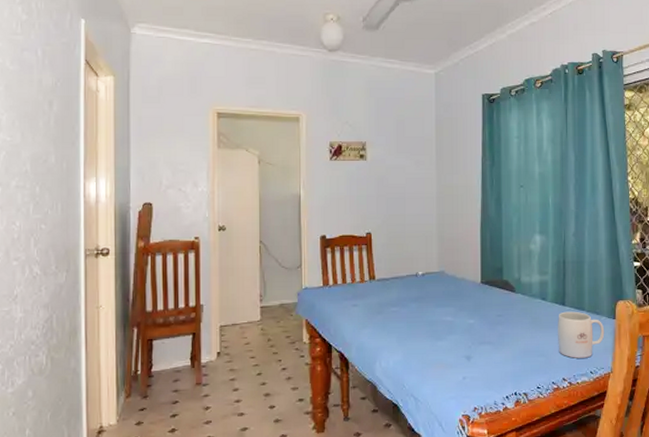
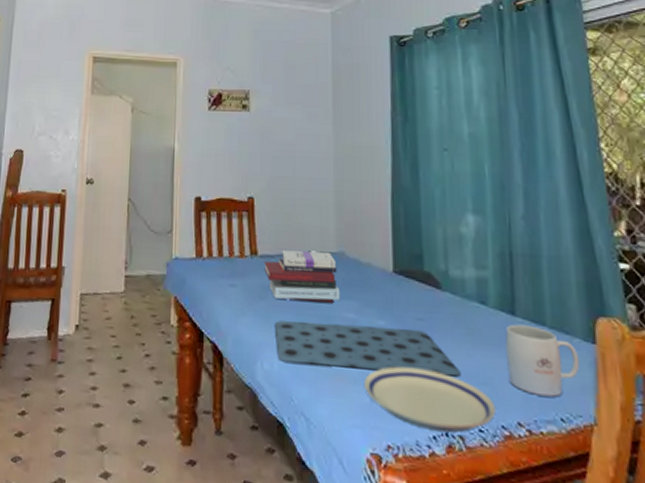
books: none [381,272,441,312] -> present [264,250,341,303]
placemat: none [390,323,527,359] -> present [274,320,461,377]
plate: none [457,350,549,392] -> present [363,366,496,433]

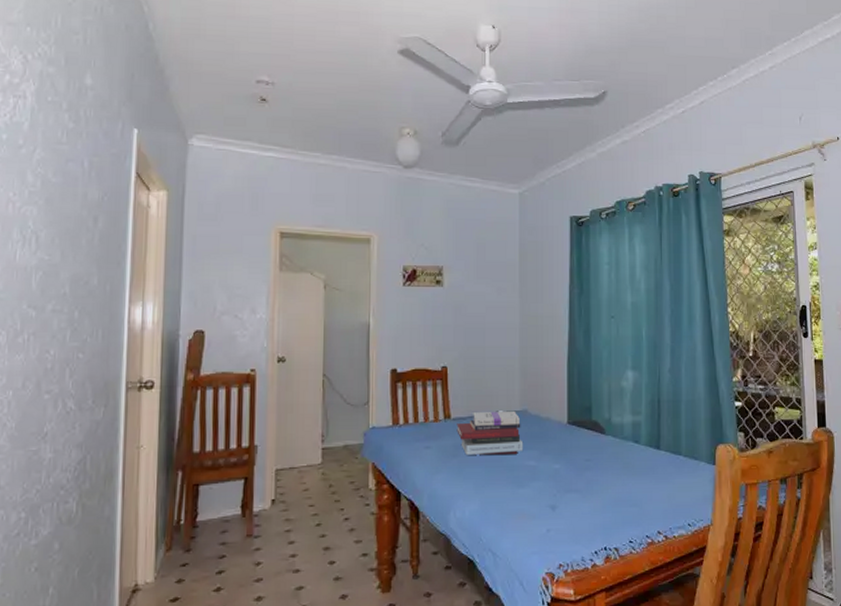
placemat: present [274,320,461,377] -> none [466,468,618,509]
plate: present [363,366,496,433] -> none [541,499,643,547]
mug: present [504,324,580,397] -> none [651,456,704,509]

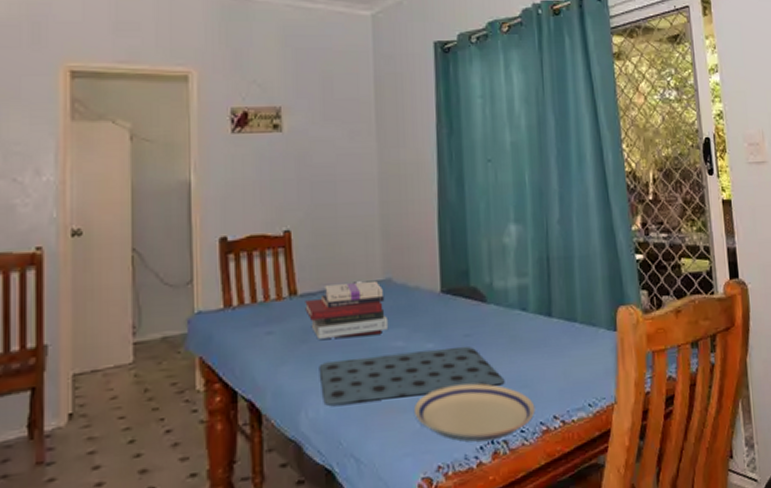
placemat: none [466,468,618,509] -> present [319,346,505,406]
plate: none [541,499,643,547] -> present [413,383,535,442]

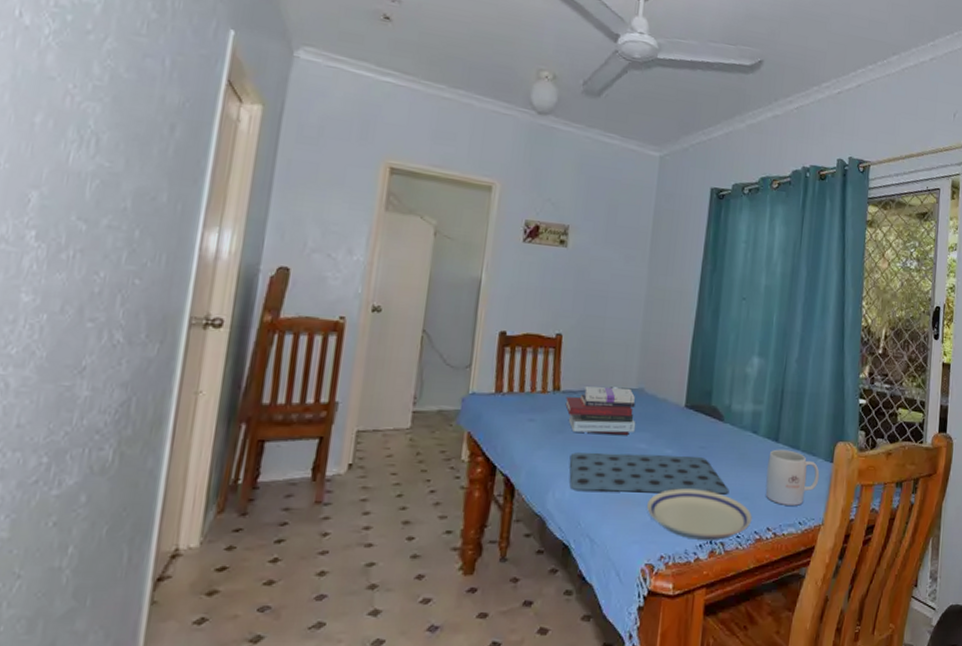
mug: none [542,323,604,388] -> present [765,449,820,506]

